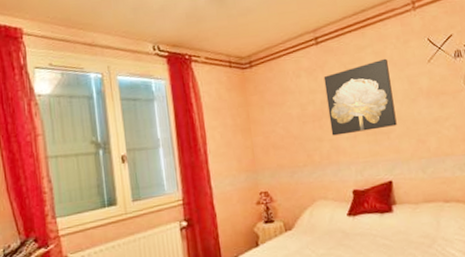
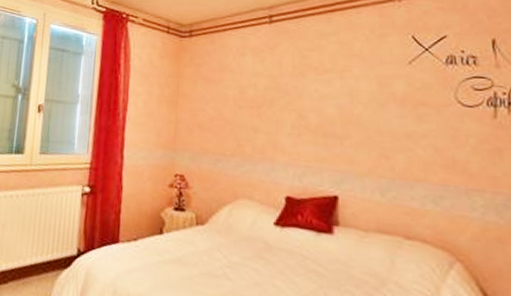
wall art: present [323,58,397,136] -> none [271,51,355,132]

